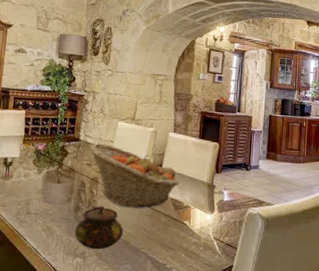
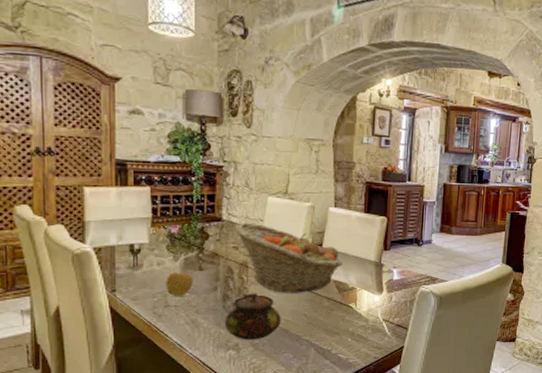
apple: none [29,183,52,205] -> present [166,272,193,296]

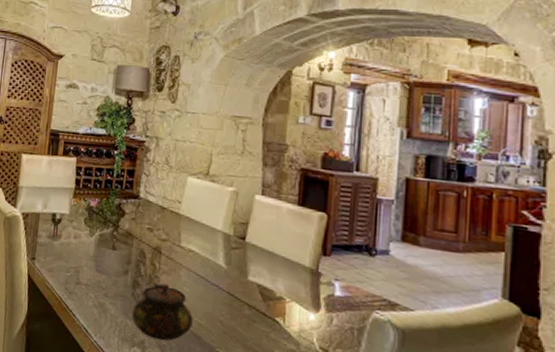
apple: present [166,272,193,296] -> none [79,247,106,275]
fruit basket: present [235,222,343,293] -> none [151,202,270,294]

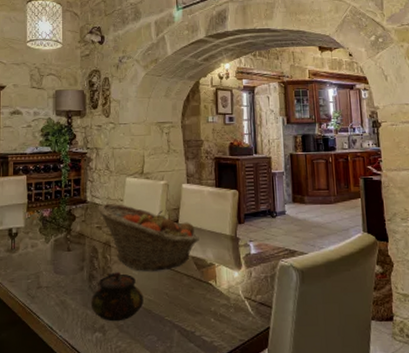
fruit basket: none [151,202,270,294] -> present [98,203,199,271]

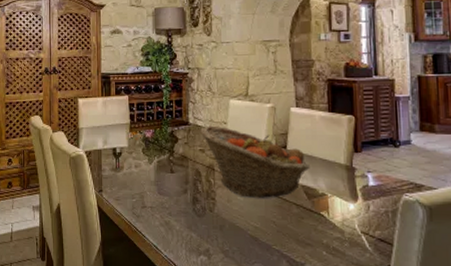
teapot: present [91,271,144,322] -> none [196,195,250,247]

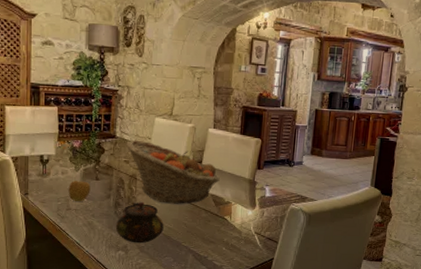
apple: none [142,174,166,198] -> present [68,180,91,202]
teapot: none [196,195,250,247] -> present [116,201,164,244]

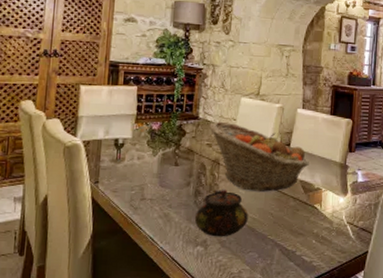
apple: present [68,180,91,202] -> none [143,166,169,190]

